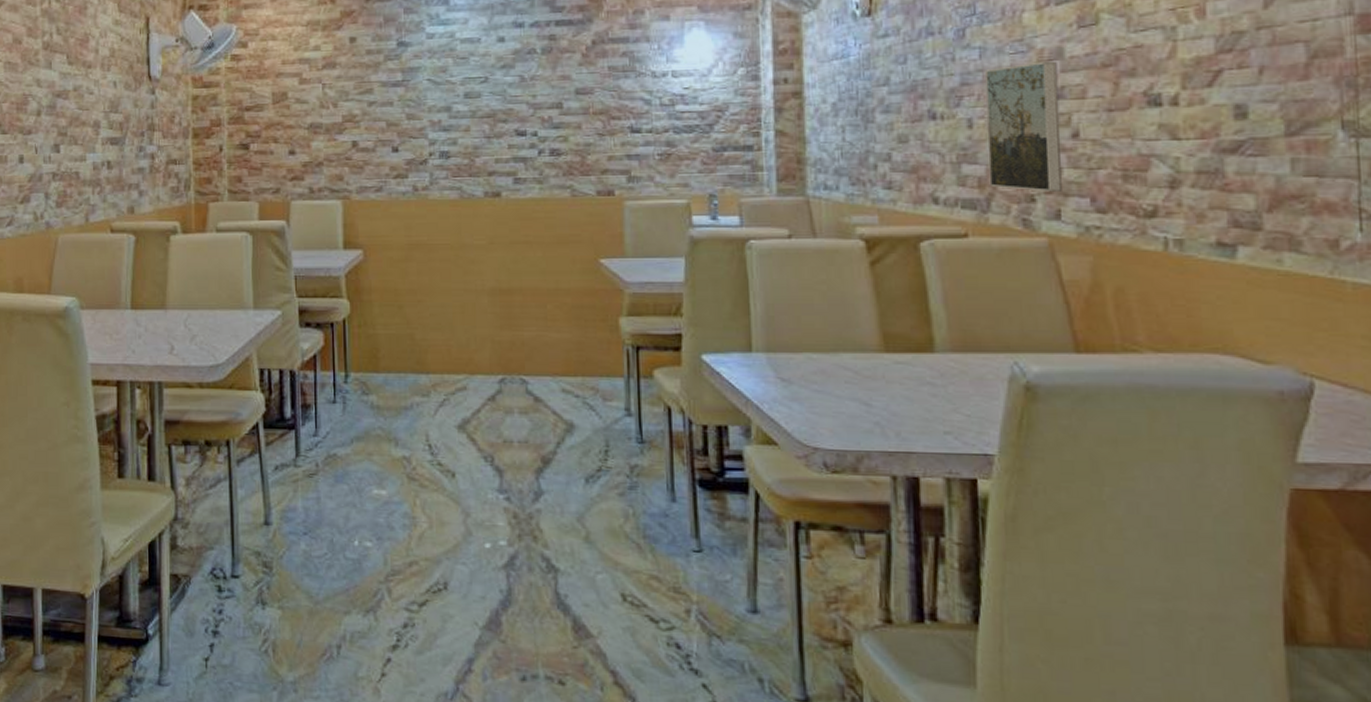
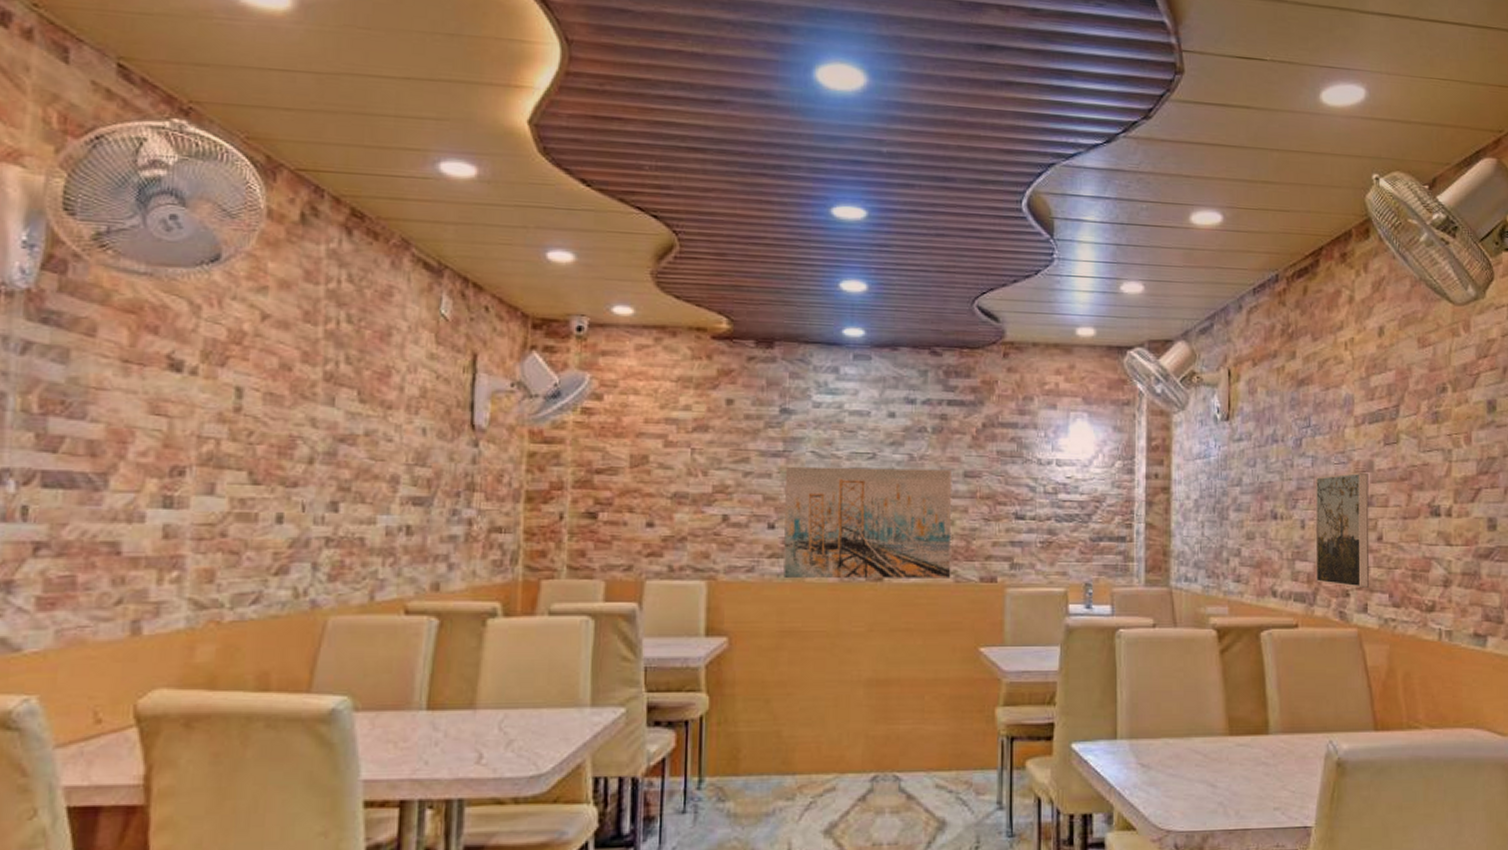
wall art: none [404,88,567,197] -> present [783,466,953,579]

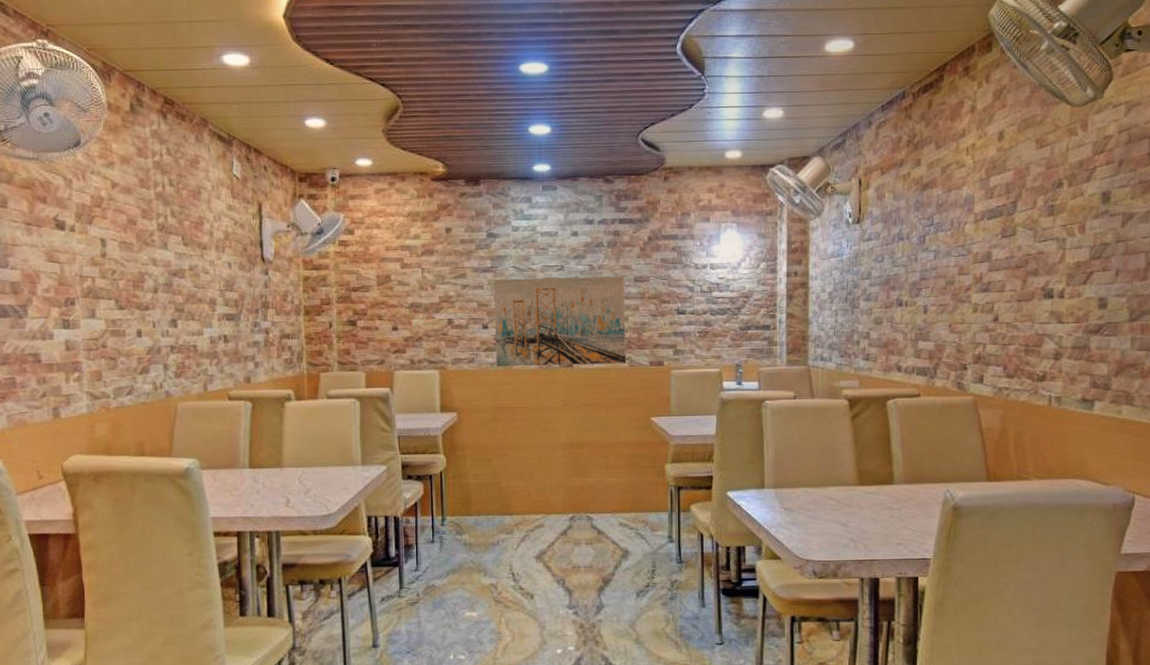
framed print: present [1315,472,1370,588] -> none [937,262,986,362]

